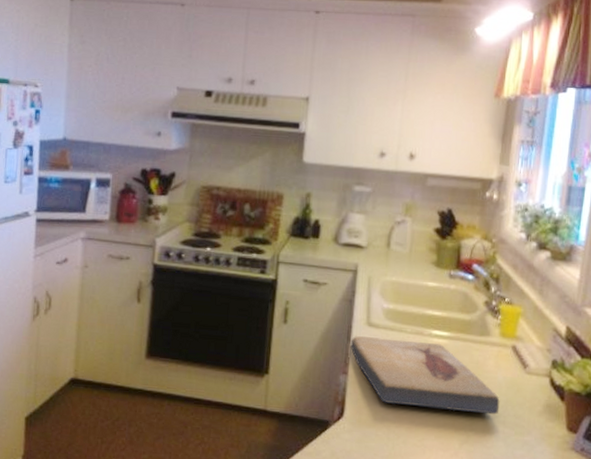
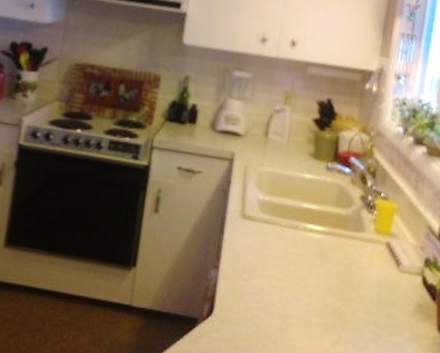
fish fossil: present [350,336,500,415] -> none [223,228,373,314]

